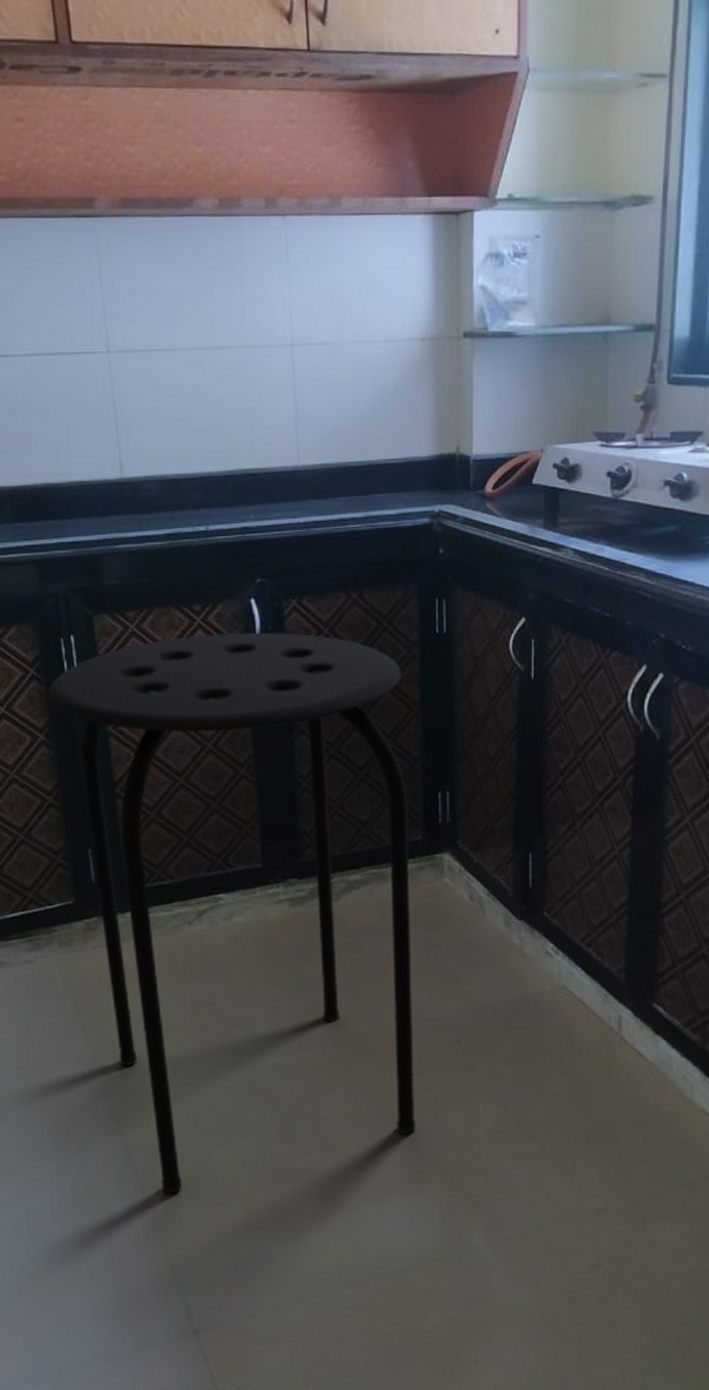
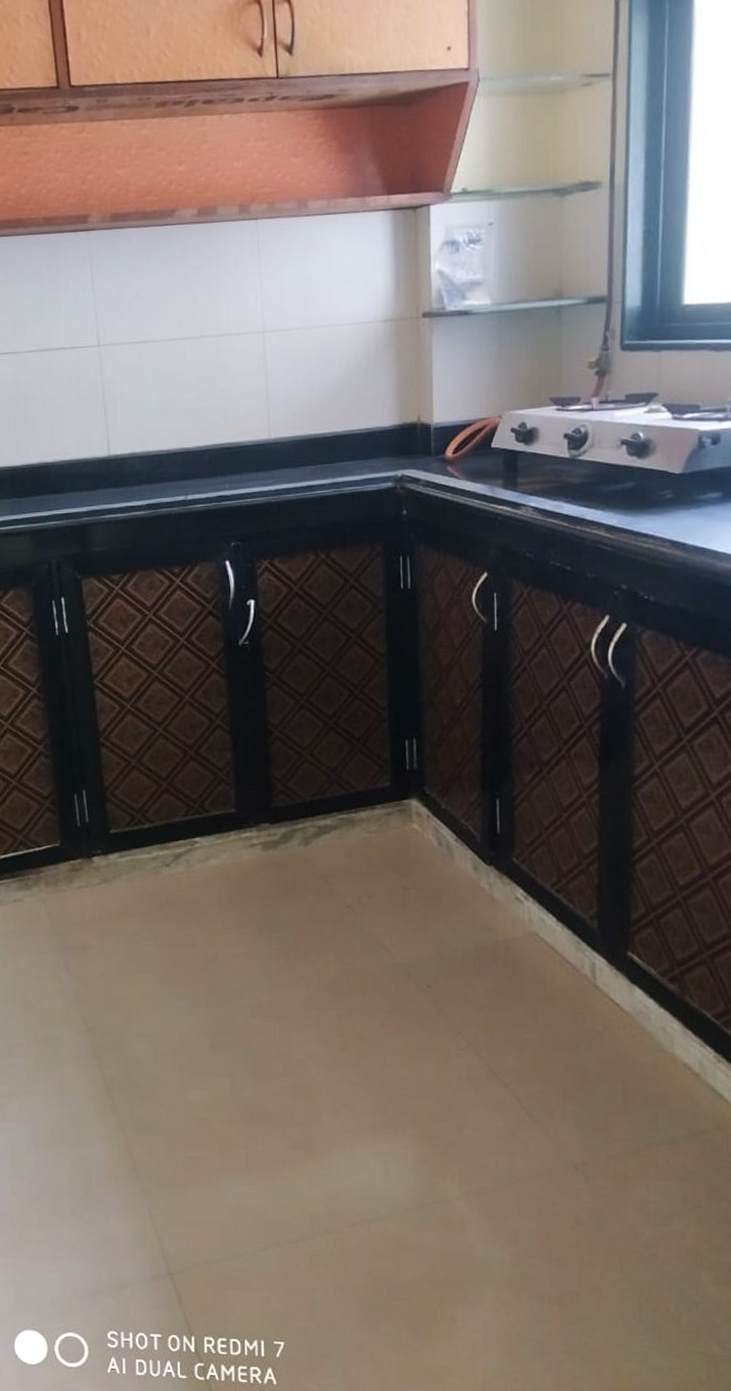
stool: present [47,632,416,1194] -> none [40,591,388,1132]

